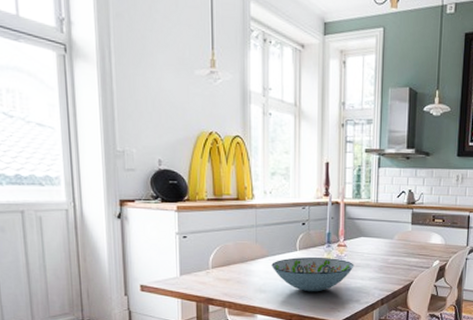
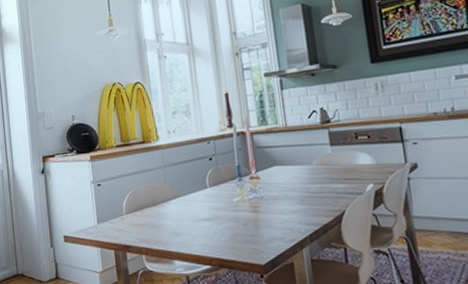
decorative bowl: present [271,257,354,292] -> none [183,192,272,233]

